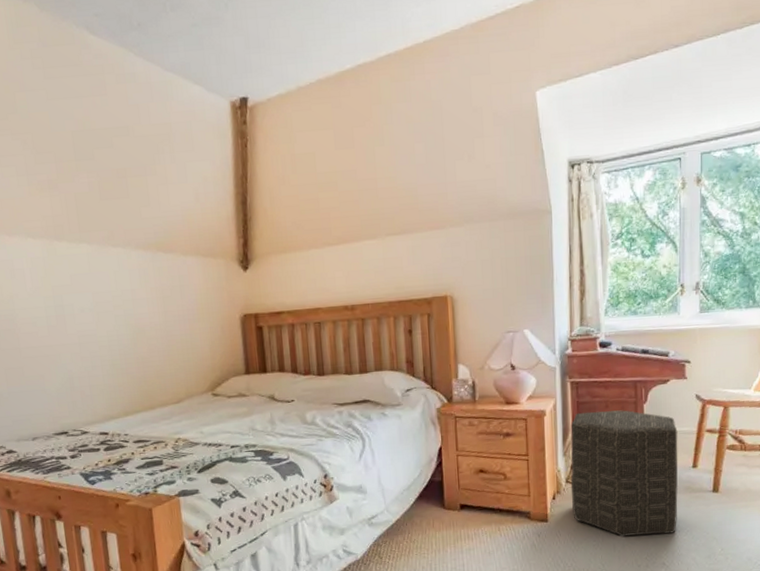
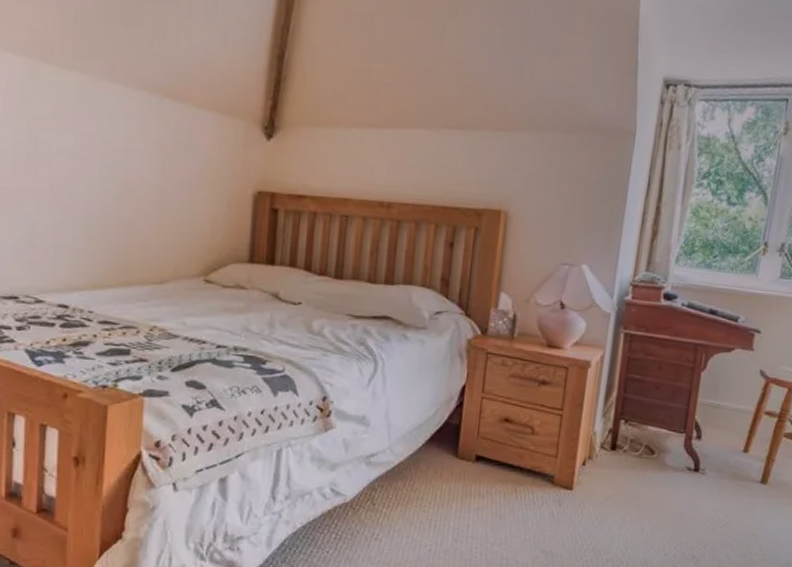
ottoman: present [570,410,678,537] -> none [602,370,734,523]

